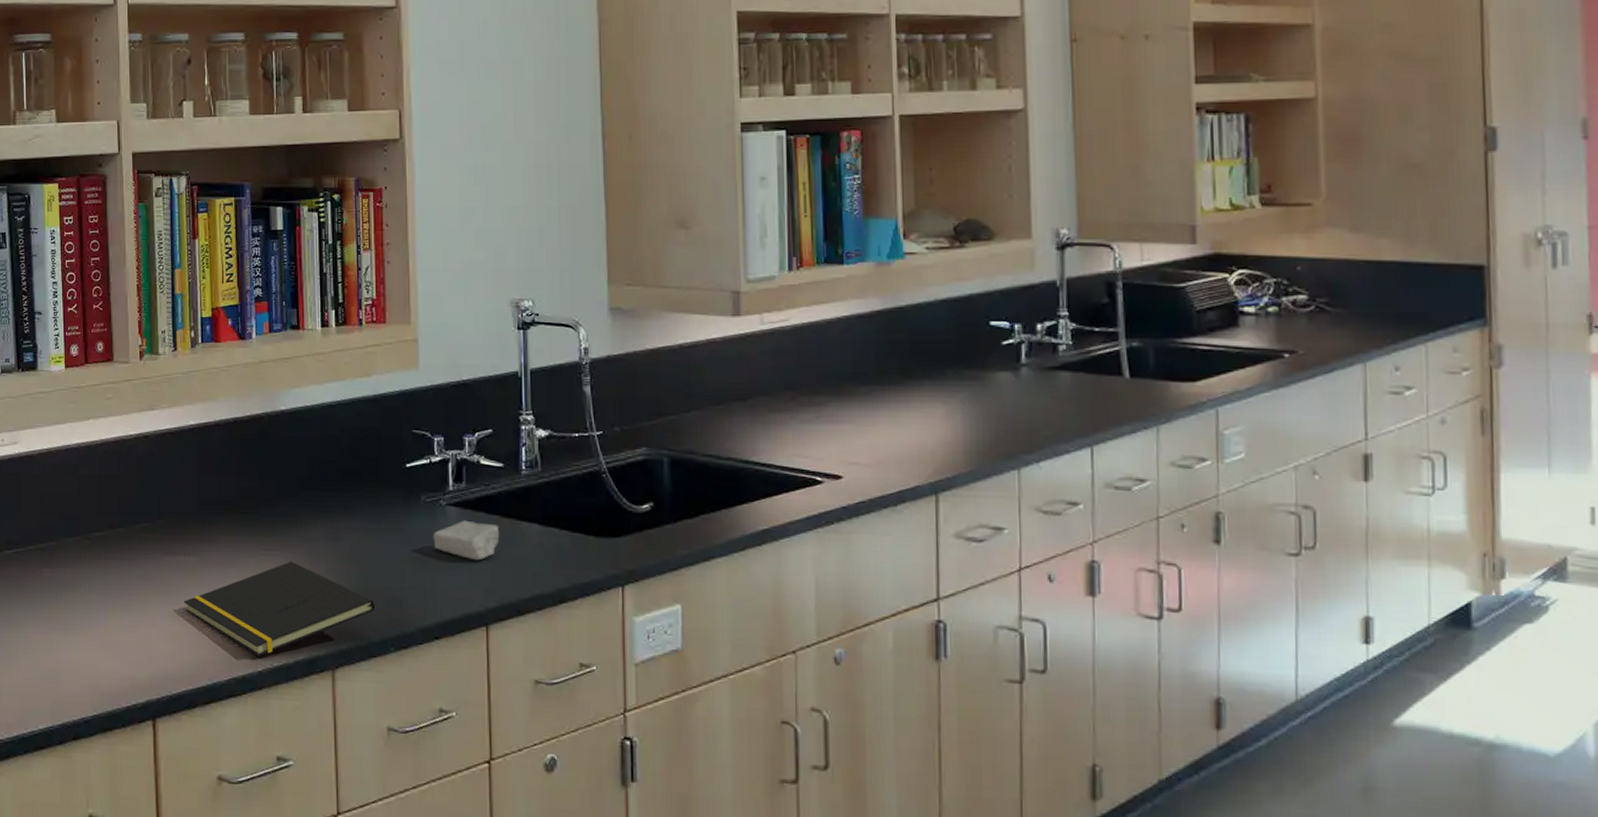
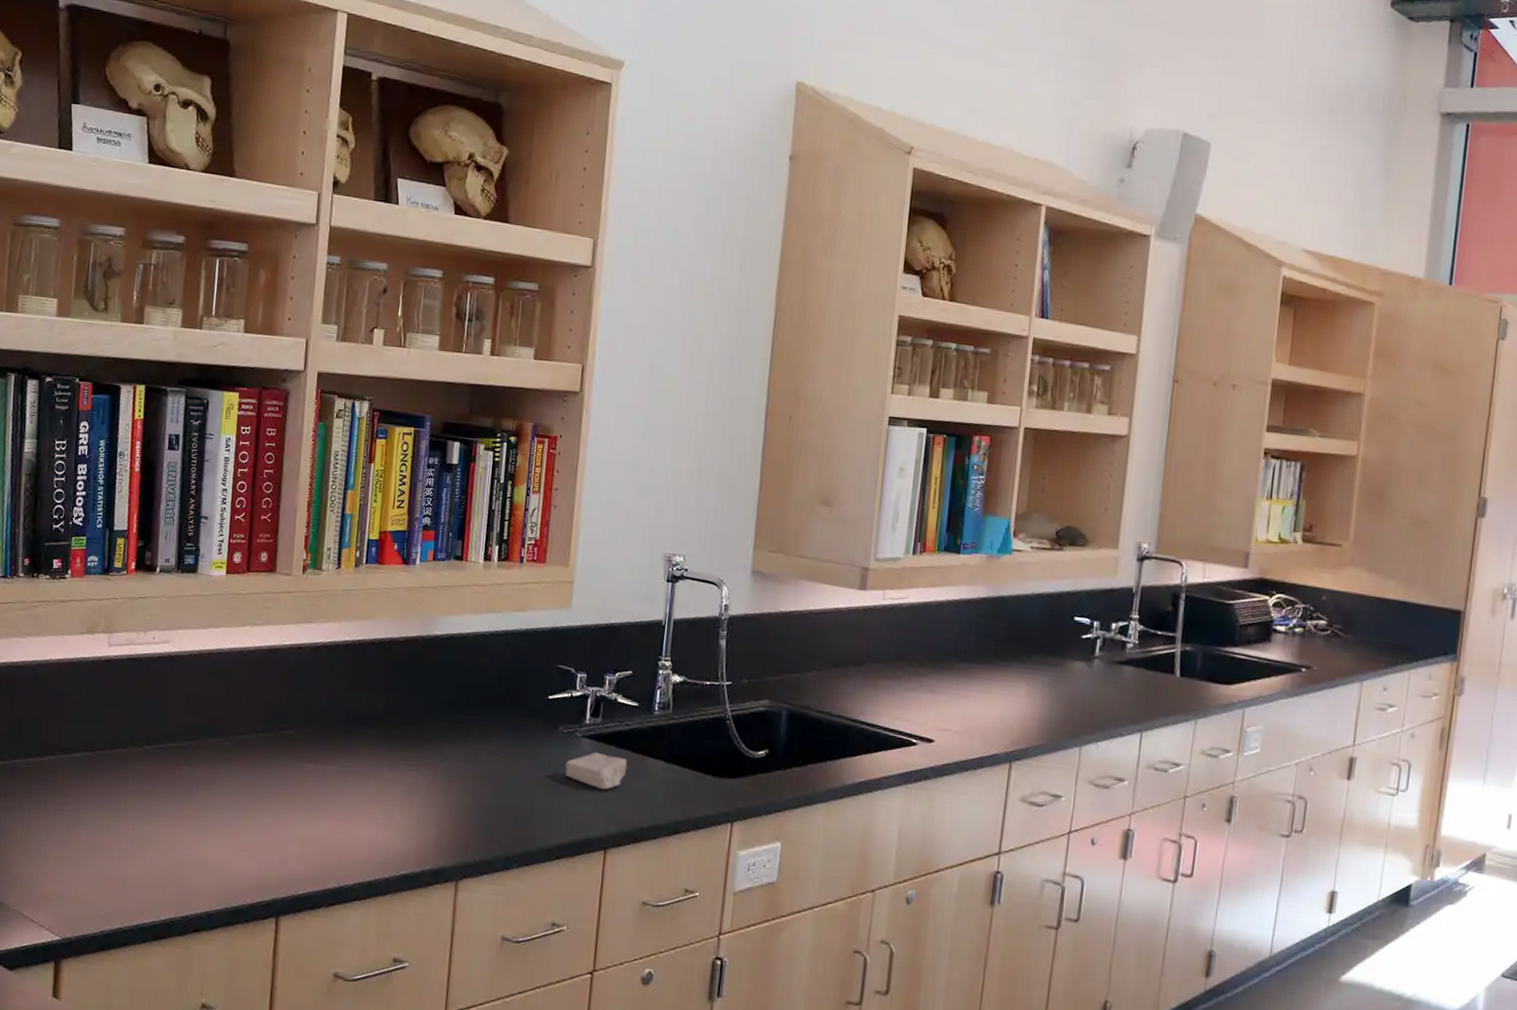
notepad: present [184,561,376,656] -> none [319,777,504,864]

